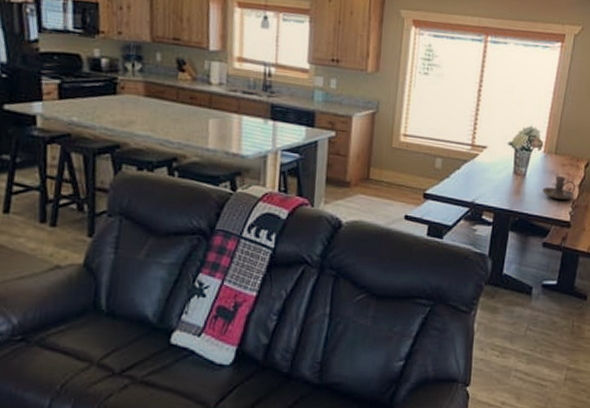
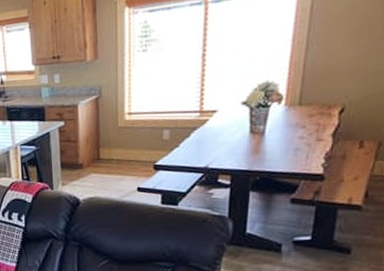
candle holder: present [542,175,576,199] -> none [285,127,328,152]

